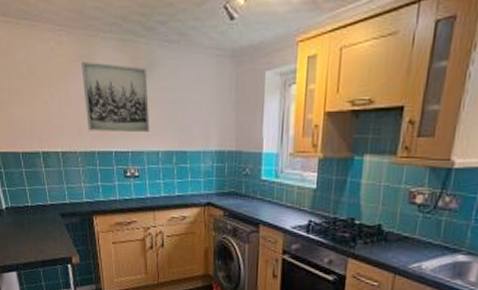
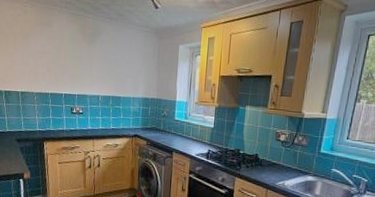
wall art: present [82,62,150,132] -> none [41,27,93,81]

